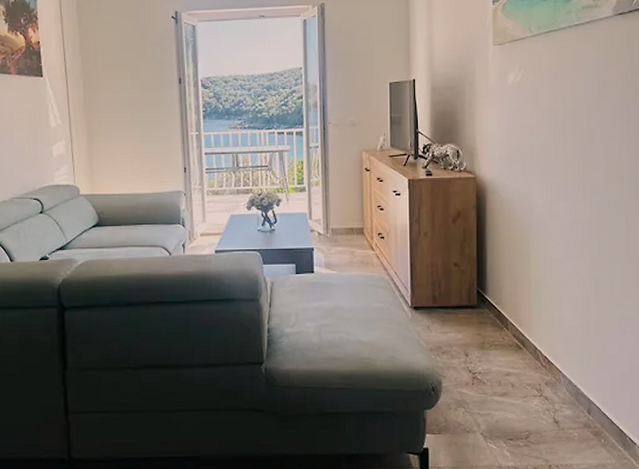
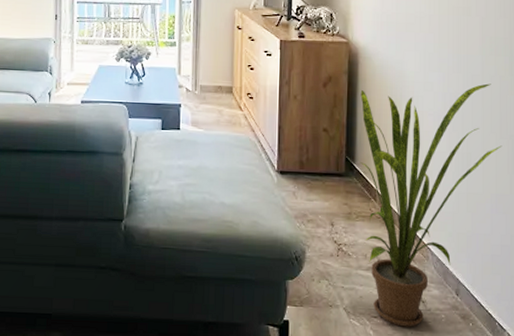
house plant: none [489,210,629,447] -> present [359,83,502,327]

